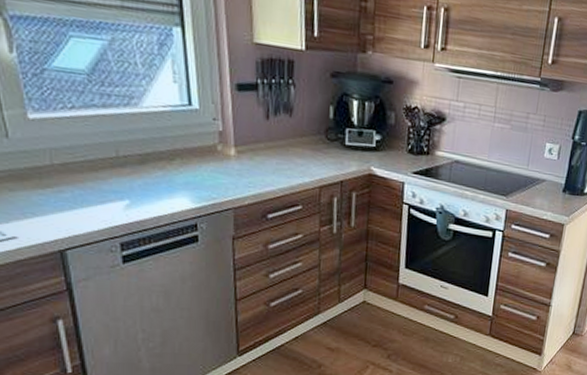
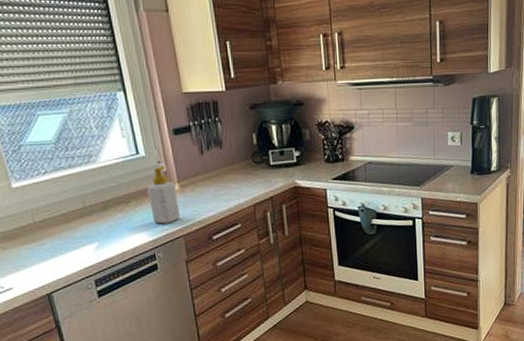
soap bottle: none [197,124,233,192] -> present [148,166,180,224]

